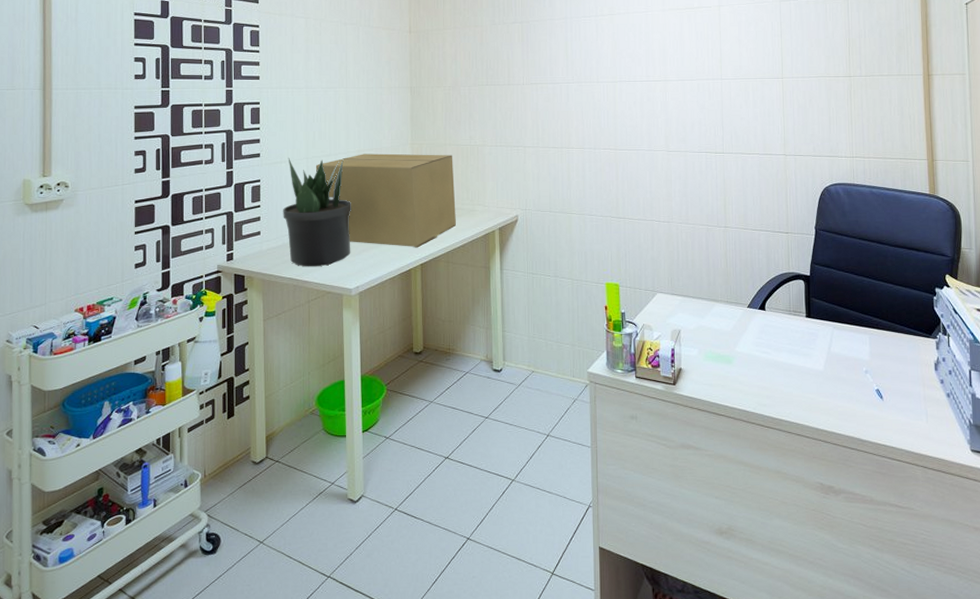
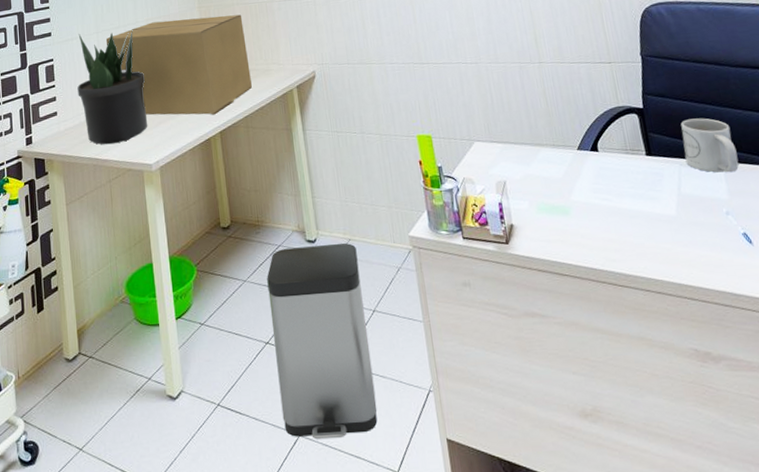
pedal bin: none [452,374,541,543] -> present [267,242,378,440]
mug: none [838,288,883,338] -> present [680,118,739,173]

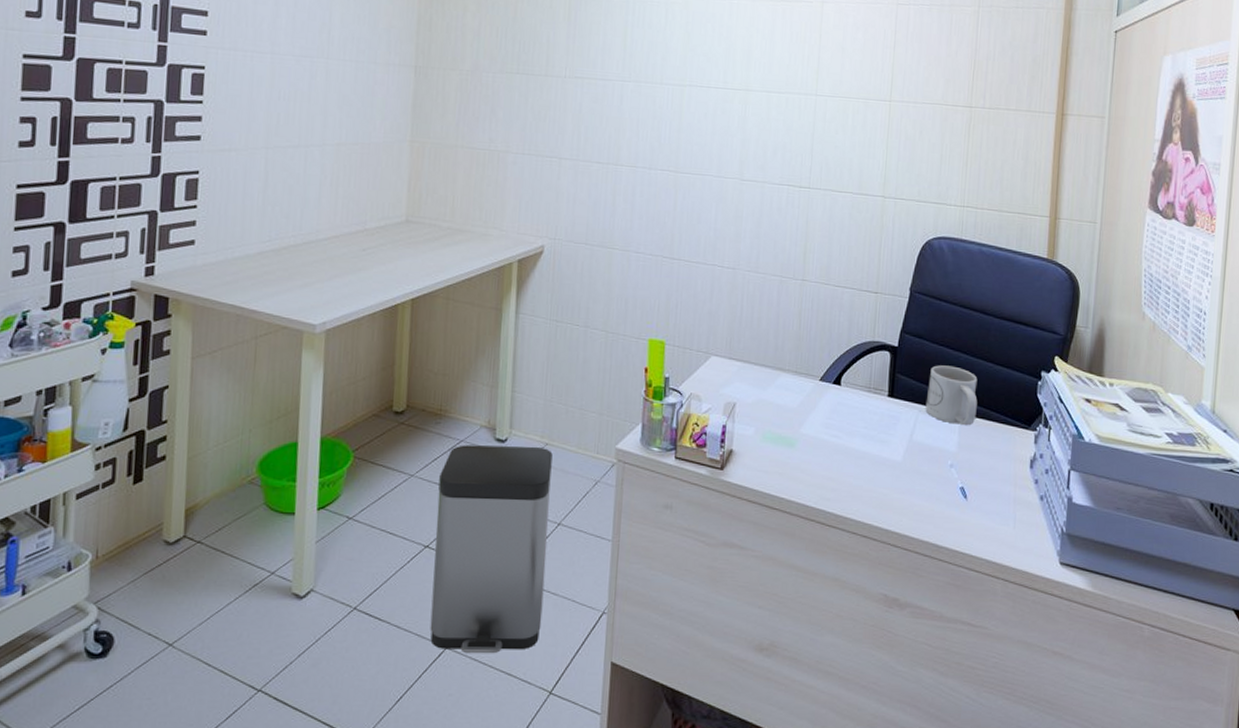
planter: present [77,30,148,145] -> none [227,145,324,293]
box: present [105,14,252,115] -> none [277,148,465,277]

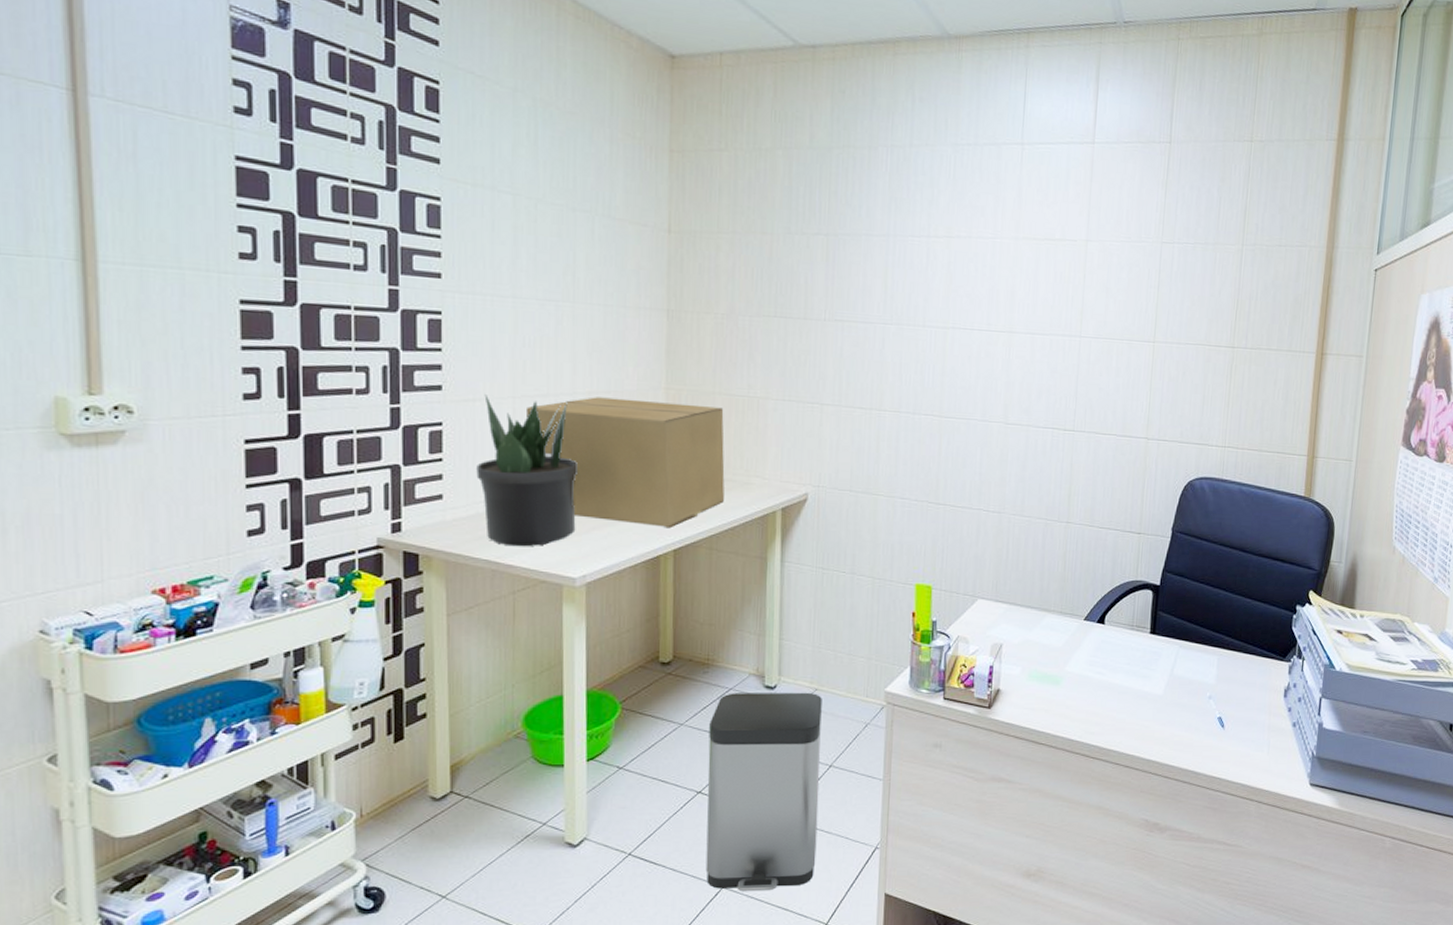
planter: none [227,145,324,293] -> present [476,395,579,547]
box: none [277,148,465,277] -> present [525,397,725,527]
mug: present [925,365,978,426] -> none [1185,602,1236,659]

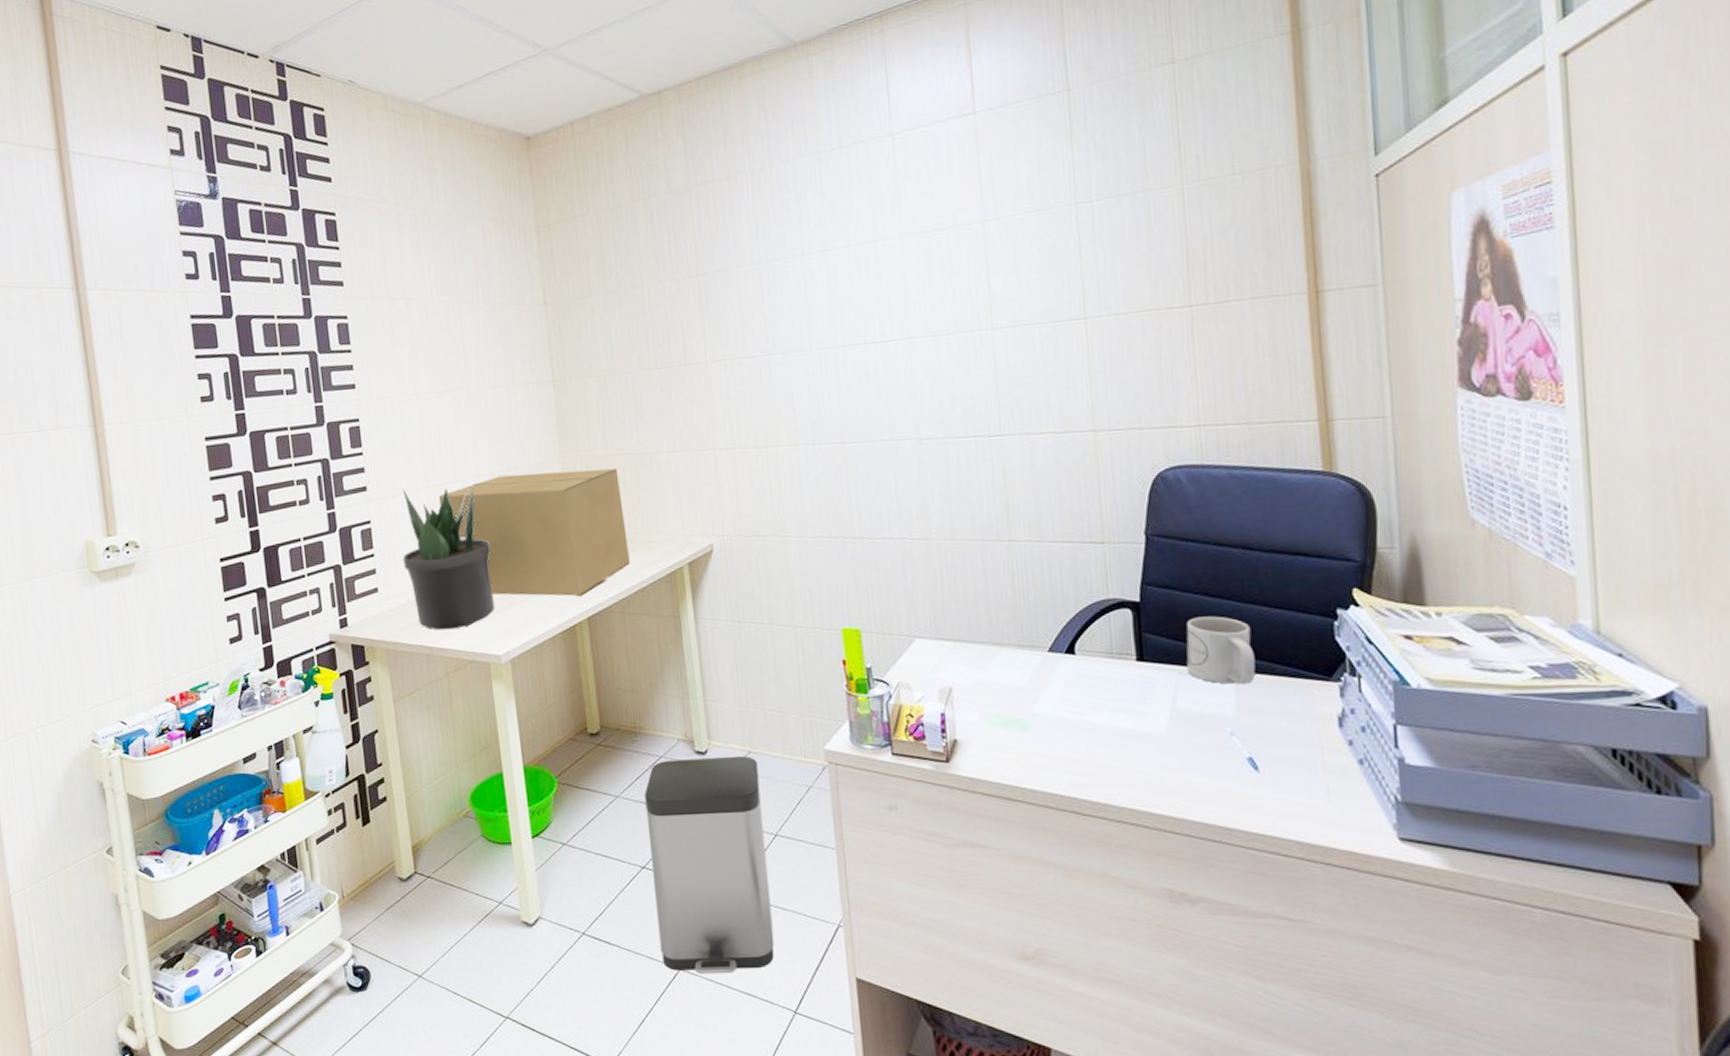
mug: none [1185,602,1236,659] -> present [1186,616,1256,685]

